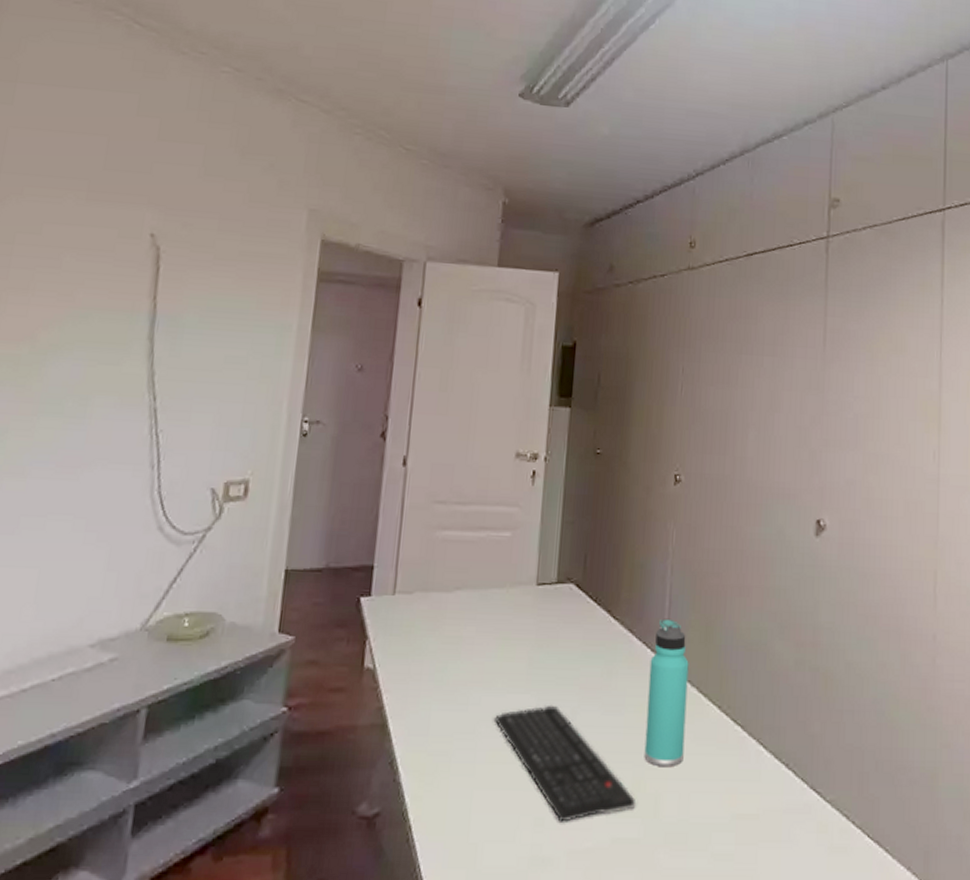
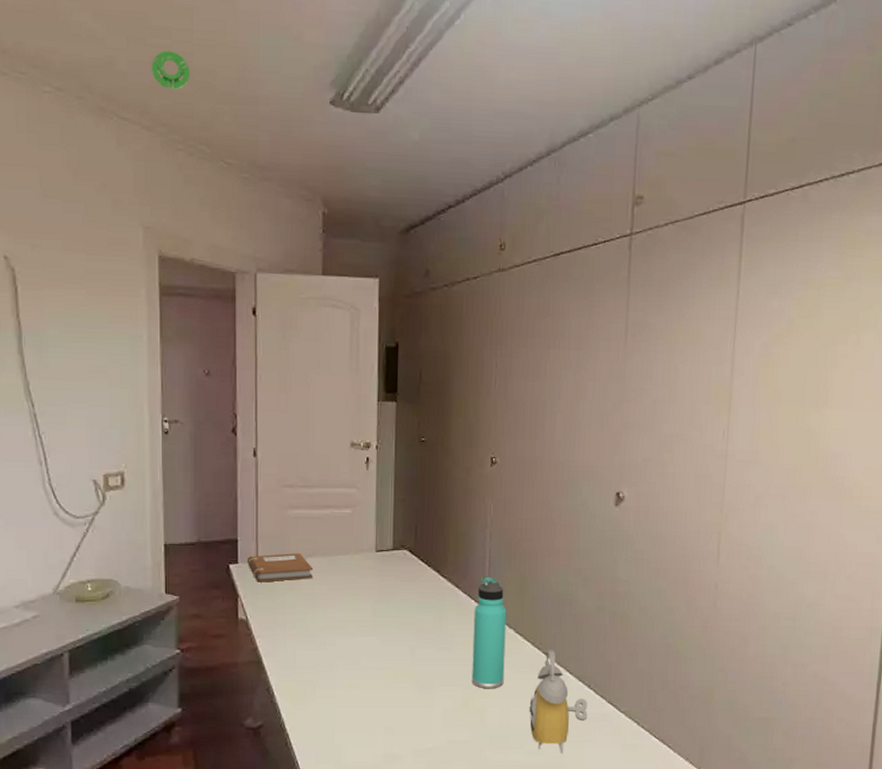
smoke detector: none [338,39,377,76] -> present [152,50,189,90]
notebook: none [382,584,461,621] -> present [248,552,314,583]
keyboard: present [495,705,635,822] -> none [349,644,465,730]
alarm clock: none [714,716,786,859] -> present [529,650,588,754]

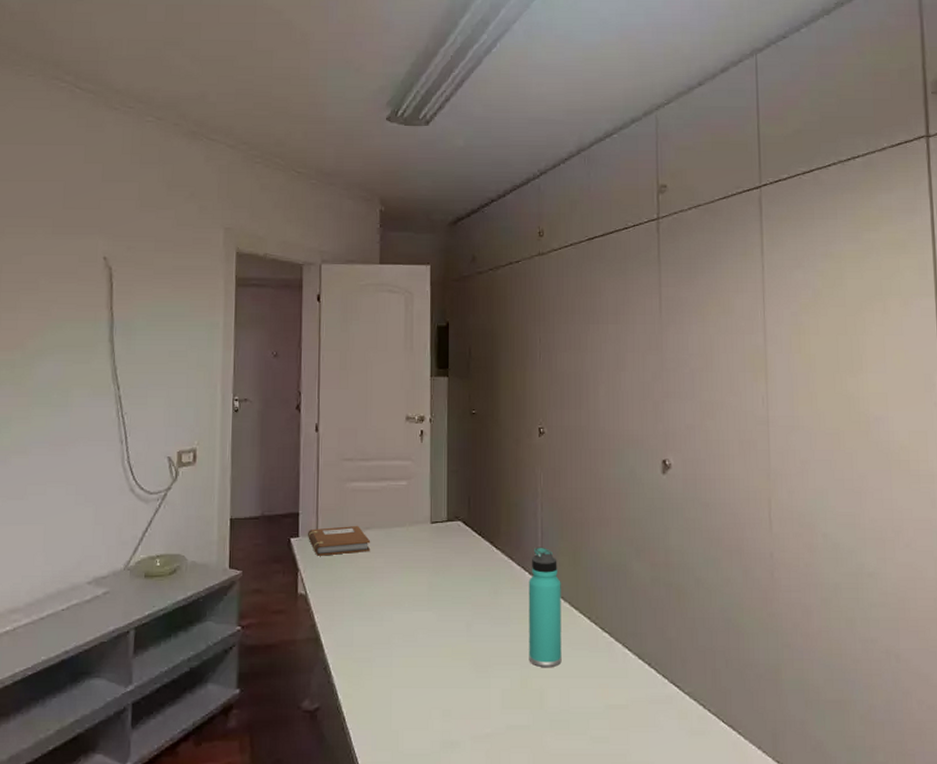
smoke detector: present [152,50,189,90] -> none [237,84,268,114]
alarm clock: present [529,650,588,754] -> none [589,625,651,741]

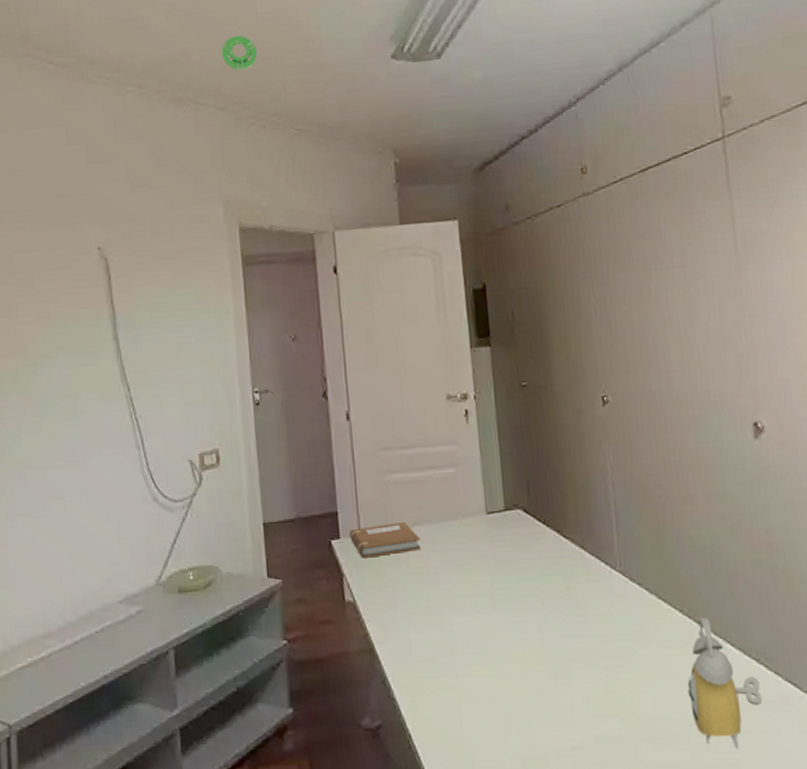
smoke detector: none [237,84,268,114] -> present [222,35,257,70]
thermos bottle: present [528,547,562,667] -> none [605,532,653,669]
alarm clock: none [589,625,651,741] -> present [687,617,763,749]

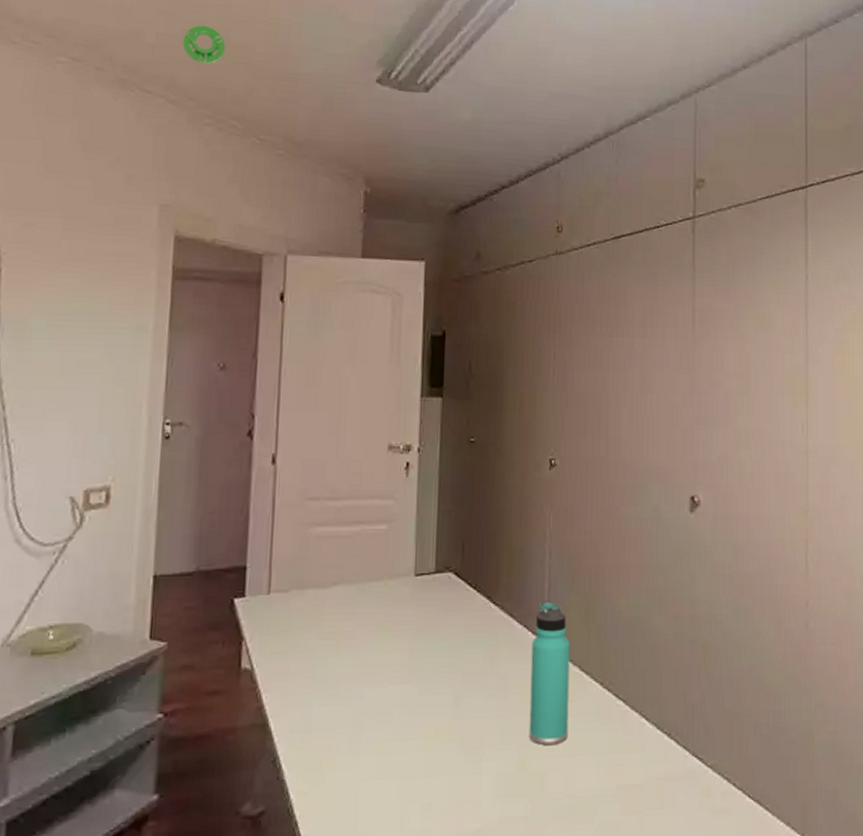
notebook: present [350,521,422,558] -> none [257,580,339,620]
thermos bottle: none [605,532,653,669] -> present [529,601,570,745]
alarm clock: present [687,617,763,749] -> none [599,691,669,826]

